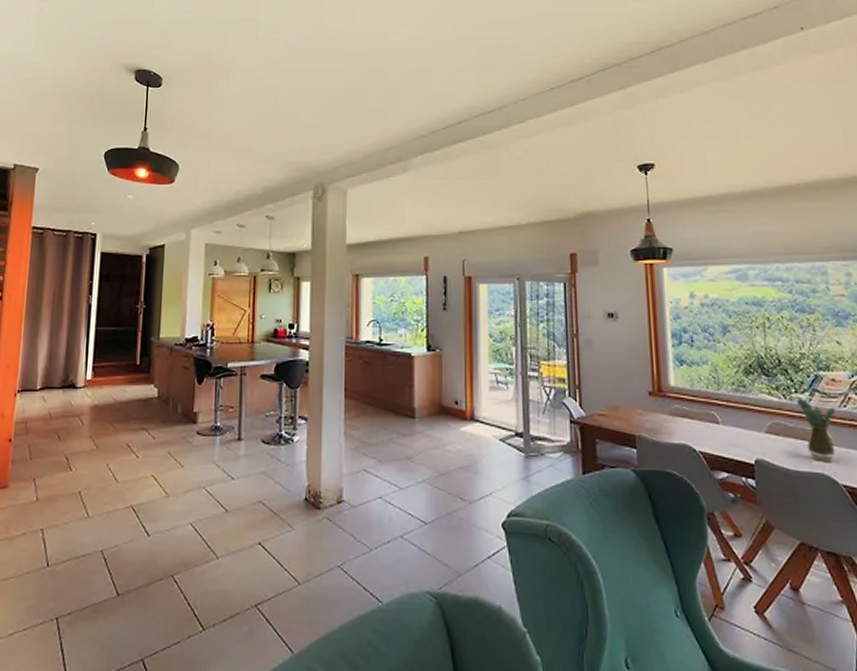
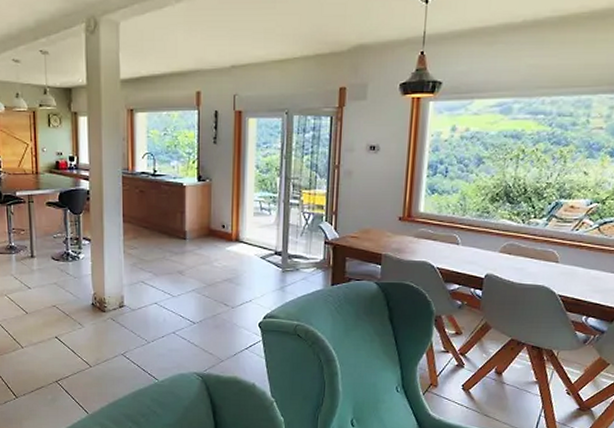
vase: present [797,398,836,463] -> none [534,222,568,277]

